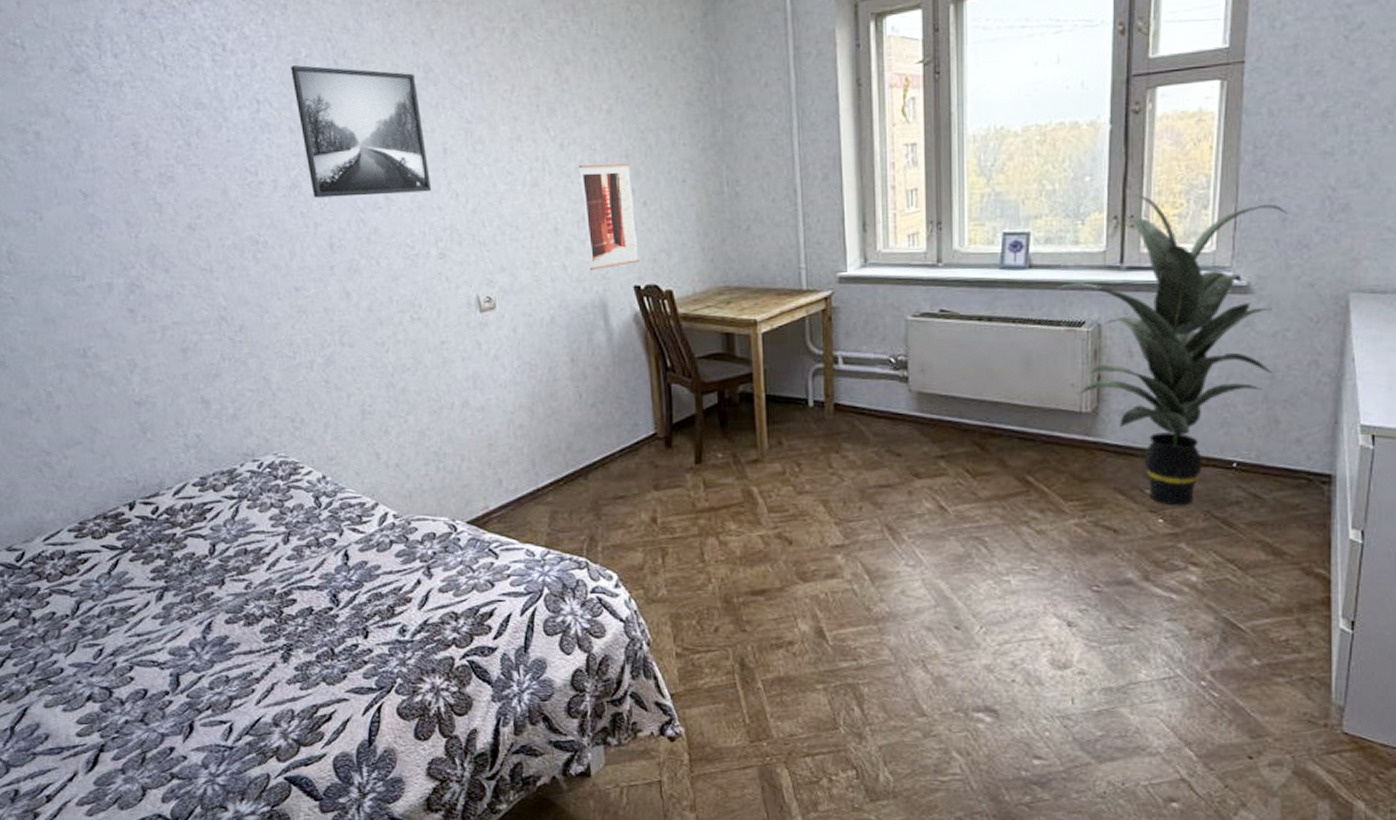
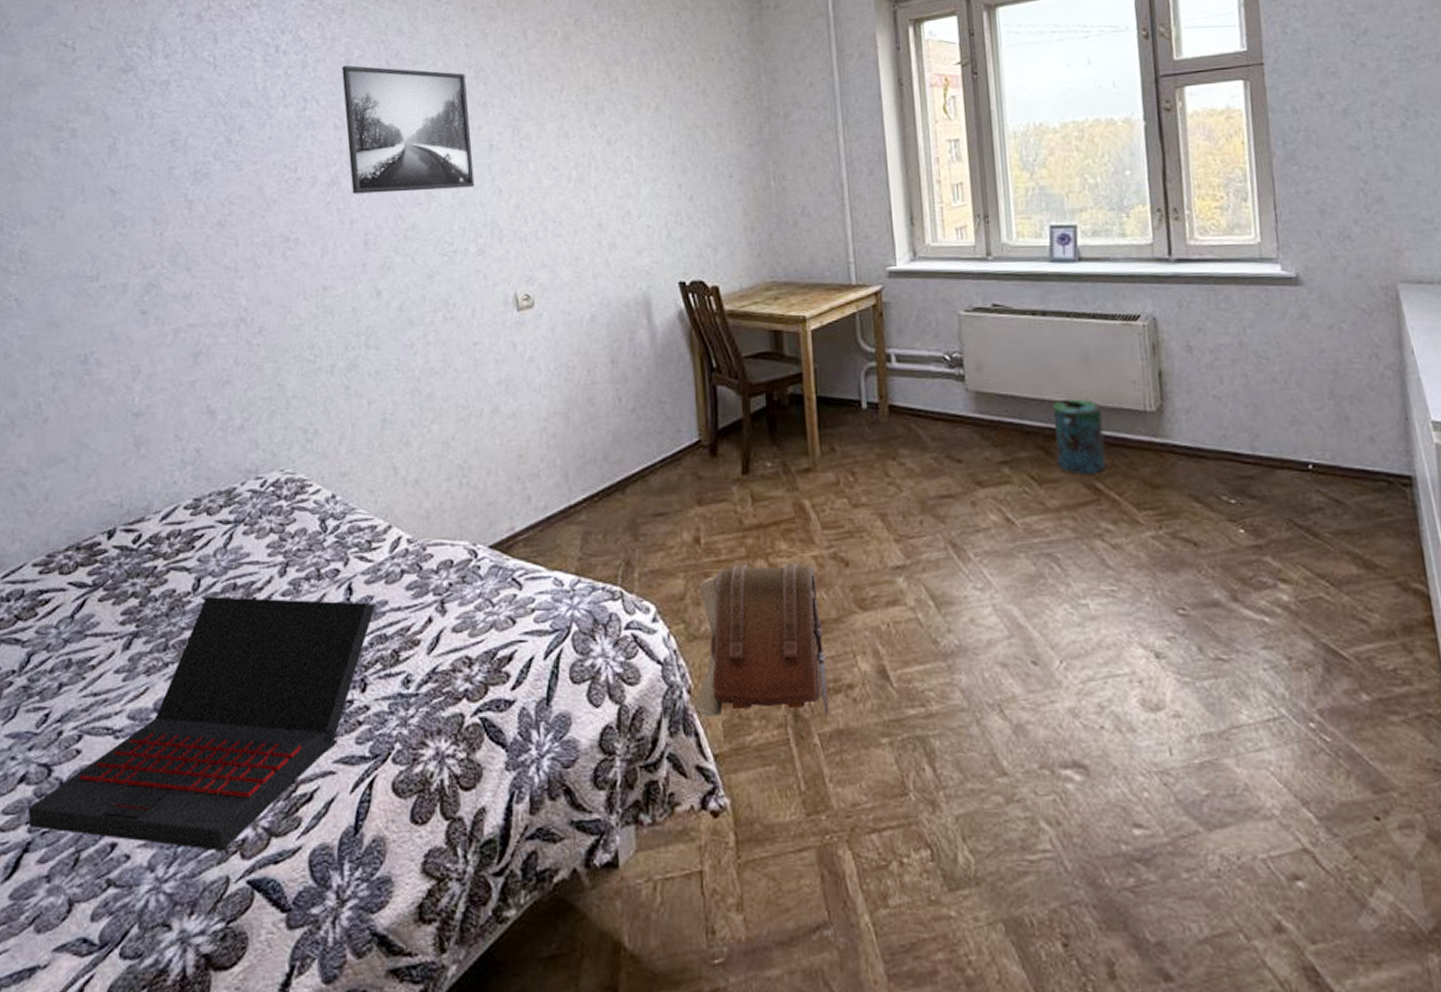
laptop: none [97,559,370,755] -> present [27,596,375,850]
wall art: present [578,162,640,271] -> none [624,158,685,267]
pouch: none [653,540,772,666] -> present [695,562,829,718]
watering can: none [991,399,1040,468] -> present [1052,398,1107,474]
indoor plant: present [1055,194,1288,506] -> none [1106,187,1336,514]

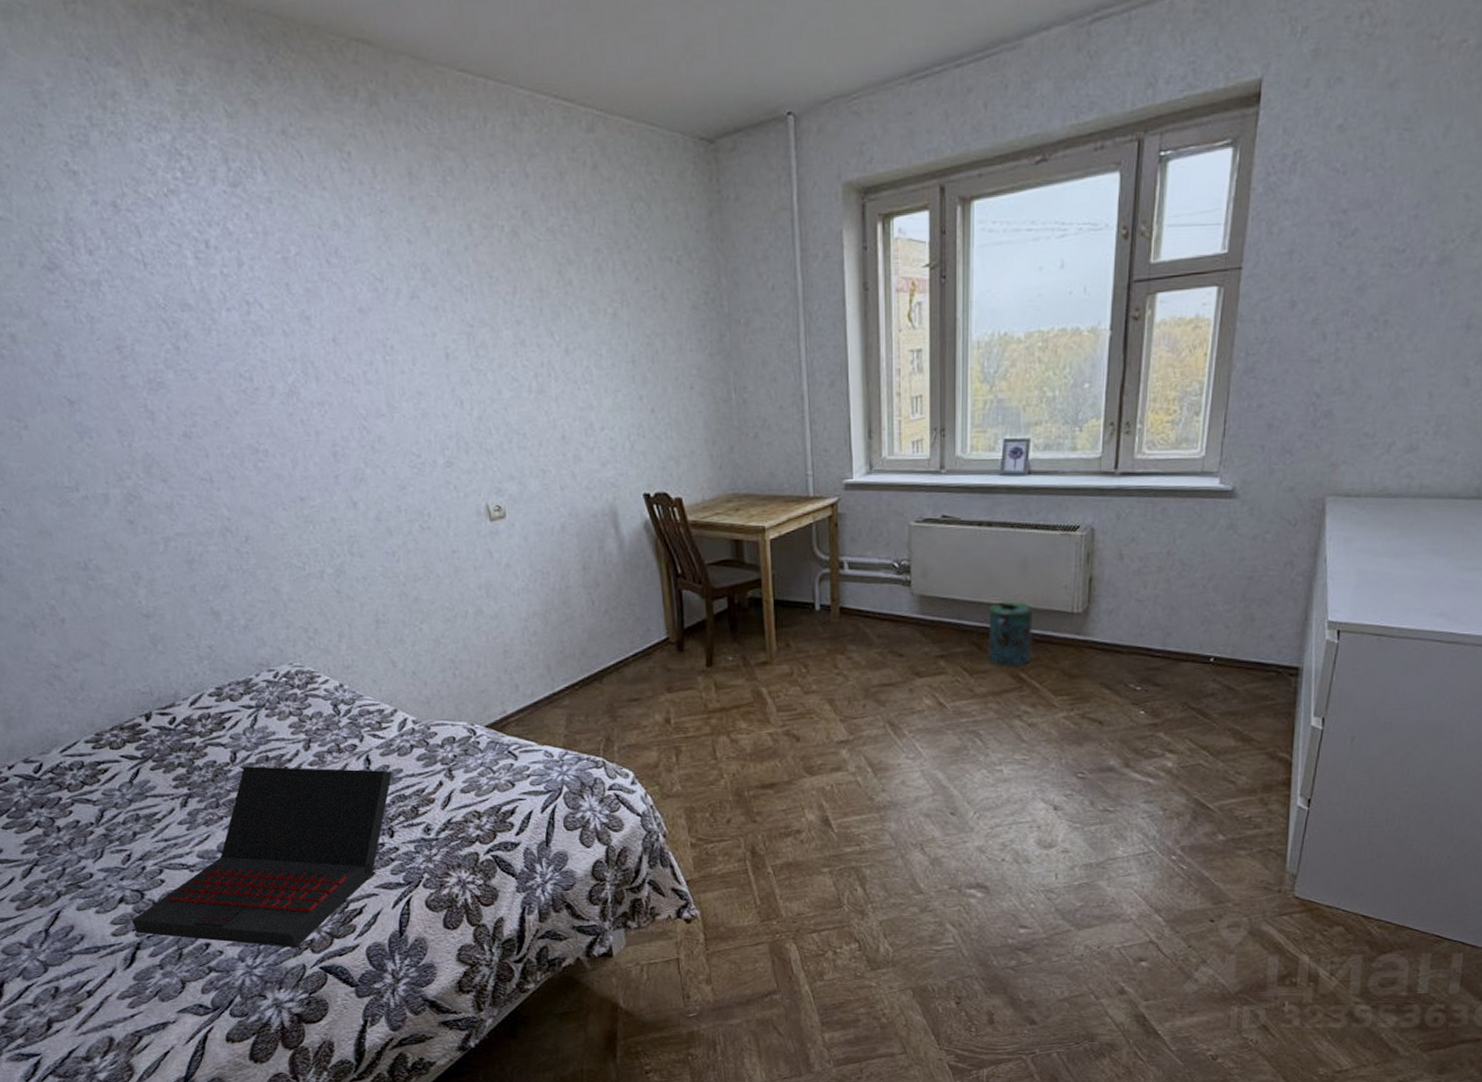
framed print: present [342,65,475,194] -> none [280,264,436,405]
pouch: present [695,562,829,718] -> none [669,738,781,855]

